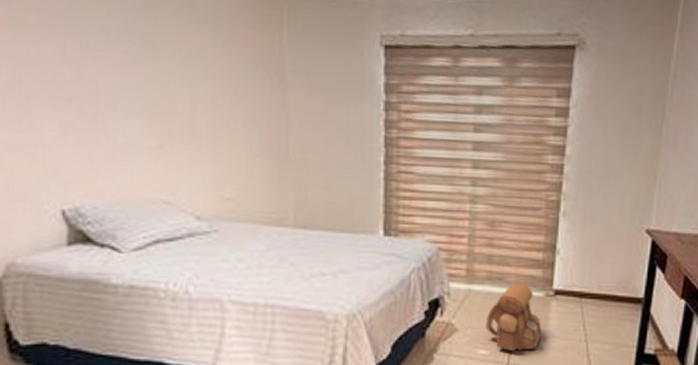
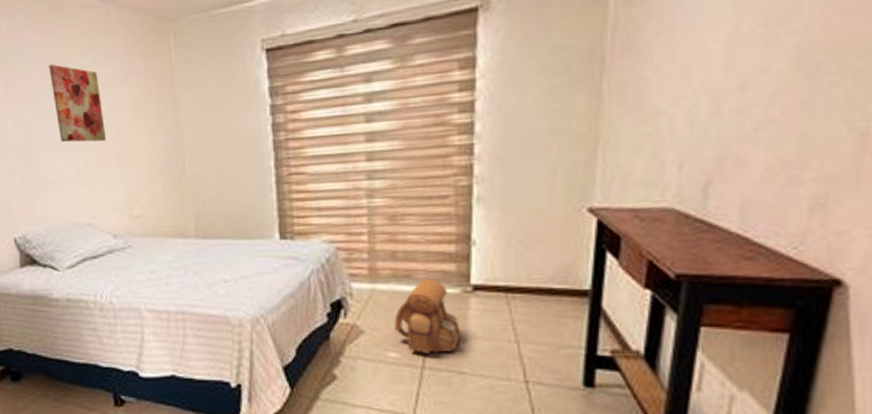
wall art: none [129,14,198,112] -> present [48,64,107,143]

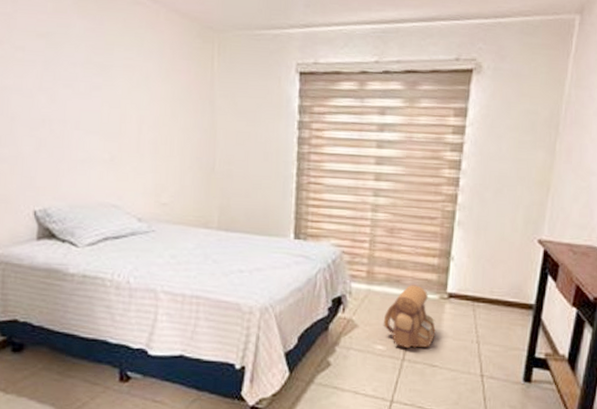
wall art: present [48,64,107,143] -> none [92,50,143,131]

